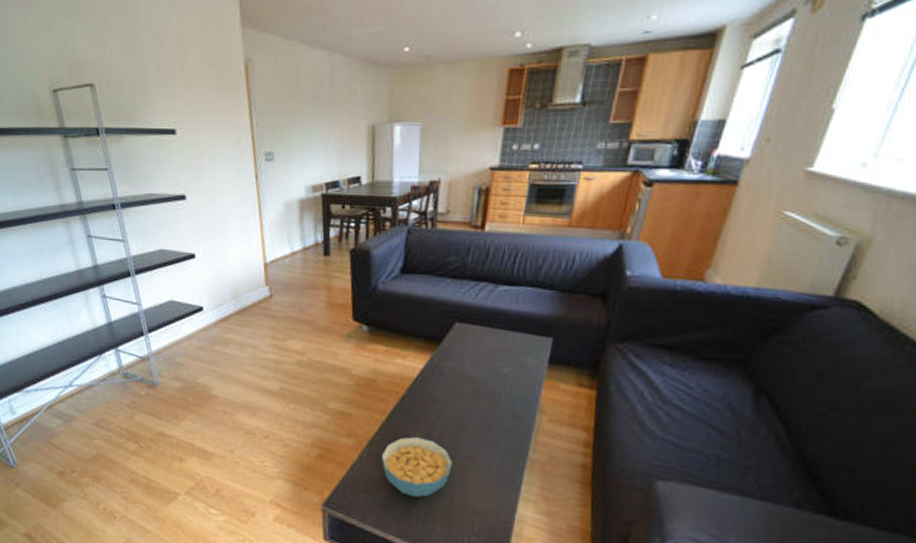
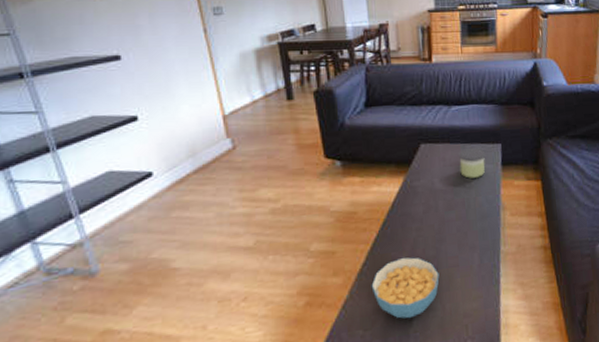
candle: none [496,336,531,372] -> present [458,148,486,178]

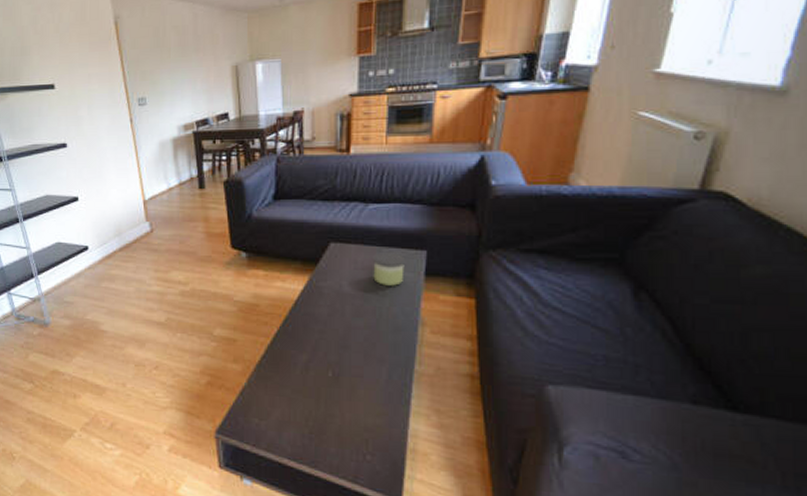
cereal bowl: present [371,257,440,319] -> none [269,357,341,419]

